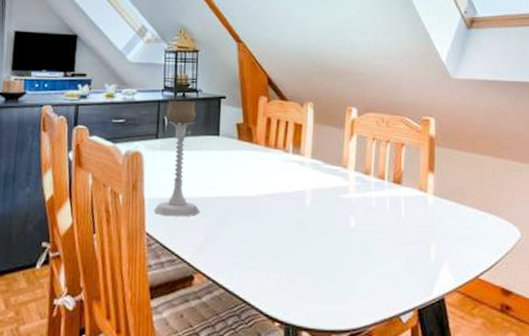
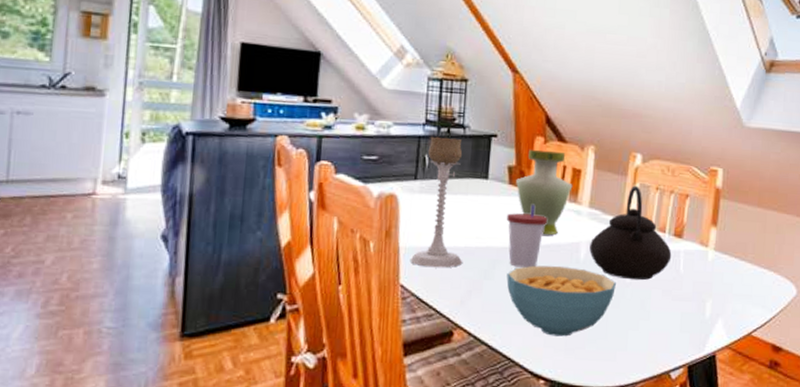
cup: none [237,158,273,215] -> present [507,205,547,268]
cereal bowl: none [240,213,341,281] -> present [506,265,616,337]
vase: none [244,107,295,185] -> present [516,149,573,235]
teapot: none [314,137,393,226] -> present [589,185,672,281]

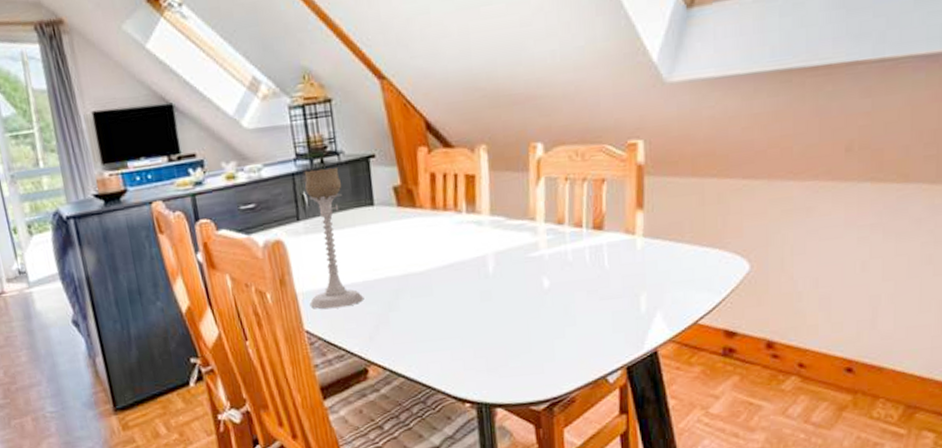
cereal bowl: present [506,265,616,337] -> none [412,283,533,358]
cup: present [507,205,547,268] -> none [401,224,446,293]
vase: present [516,149,573,235] -> none [404,159,468,255]
teapot: present [589,185,672,281] -> none [497,180,593,287]

